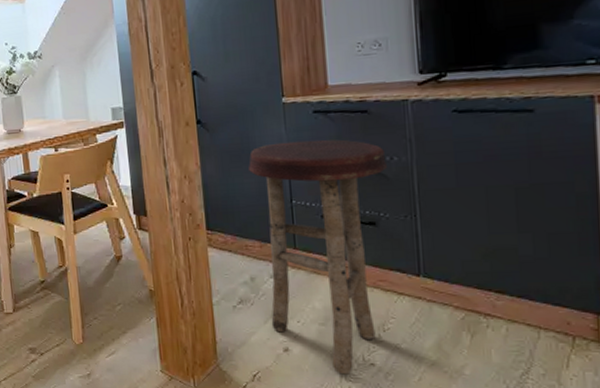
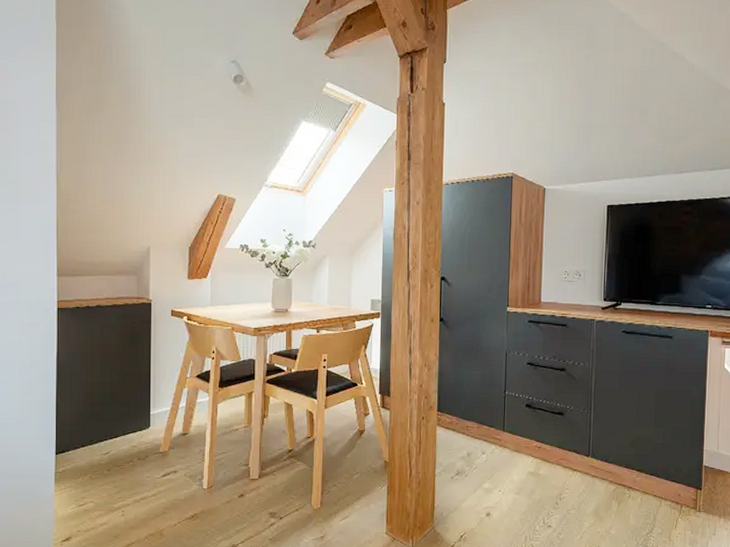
stool: present [248,139,388,375] -> none [476,343,576,535]

